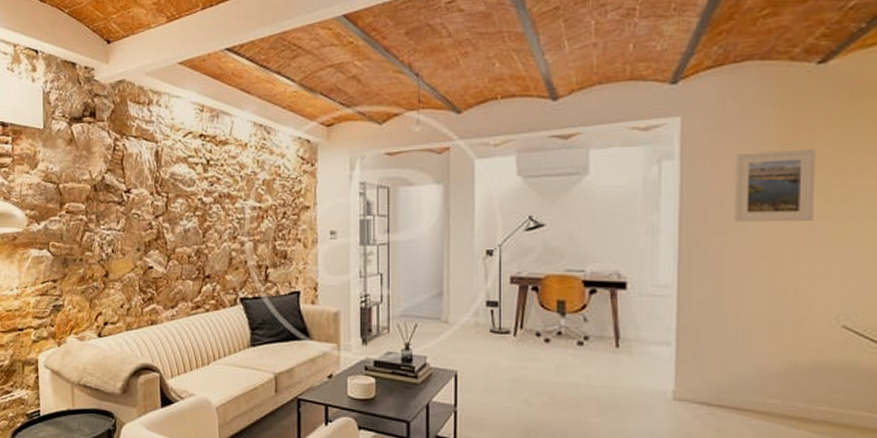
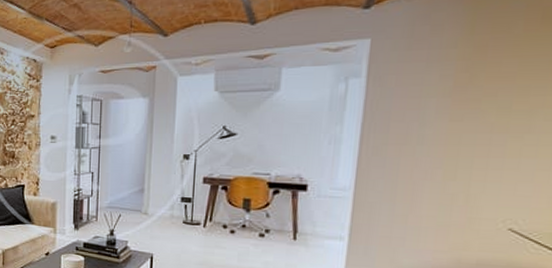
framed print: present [733,148,817,222] -> none [412,68,502,136]

